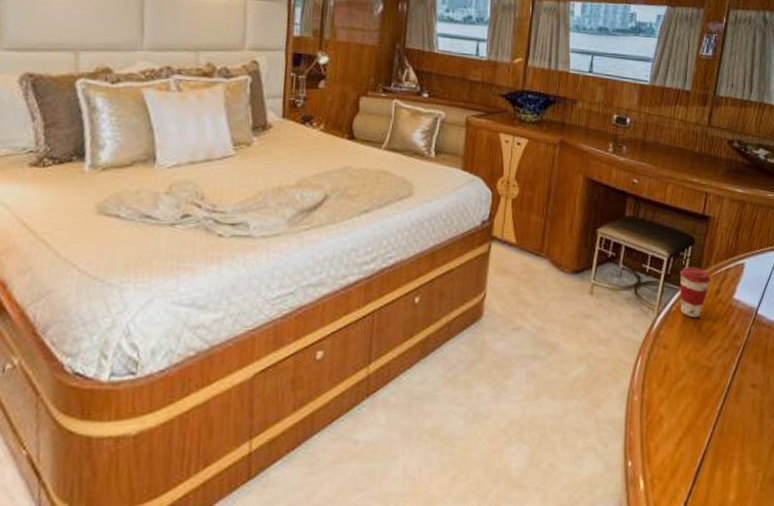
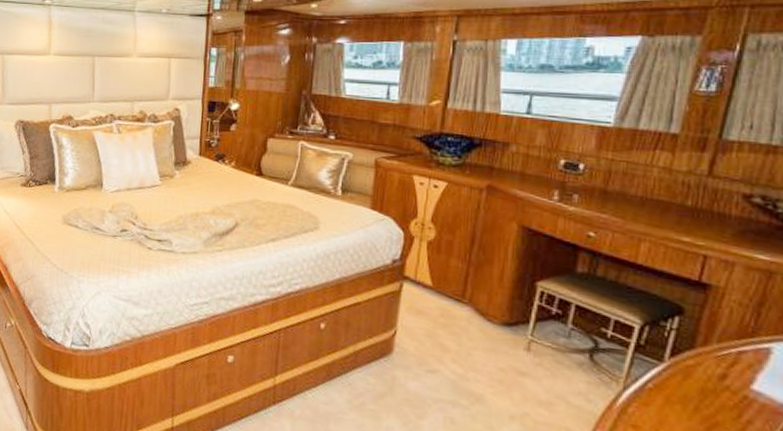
coffee cup: present [679,266,711,317] -> none [659,339,712,402]

